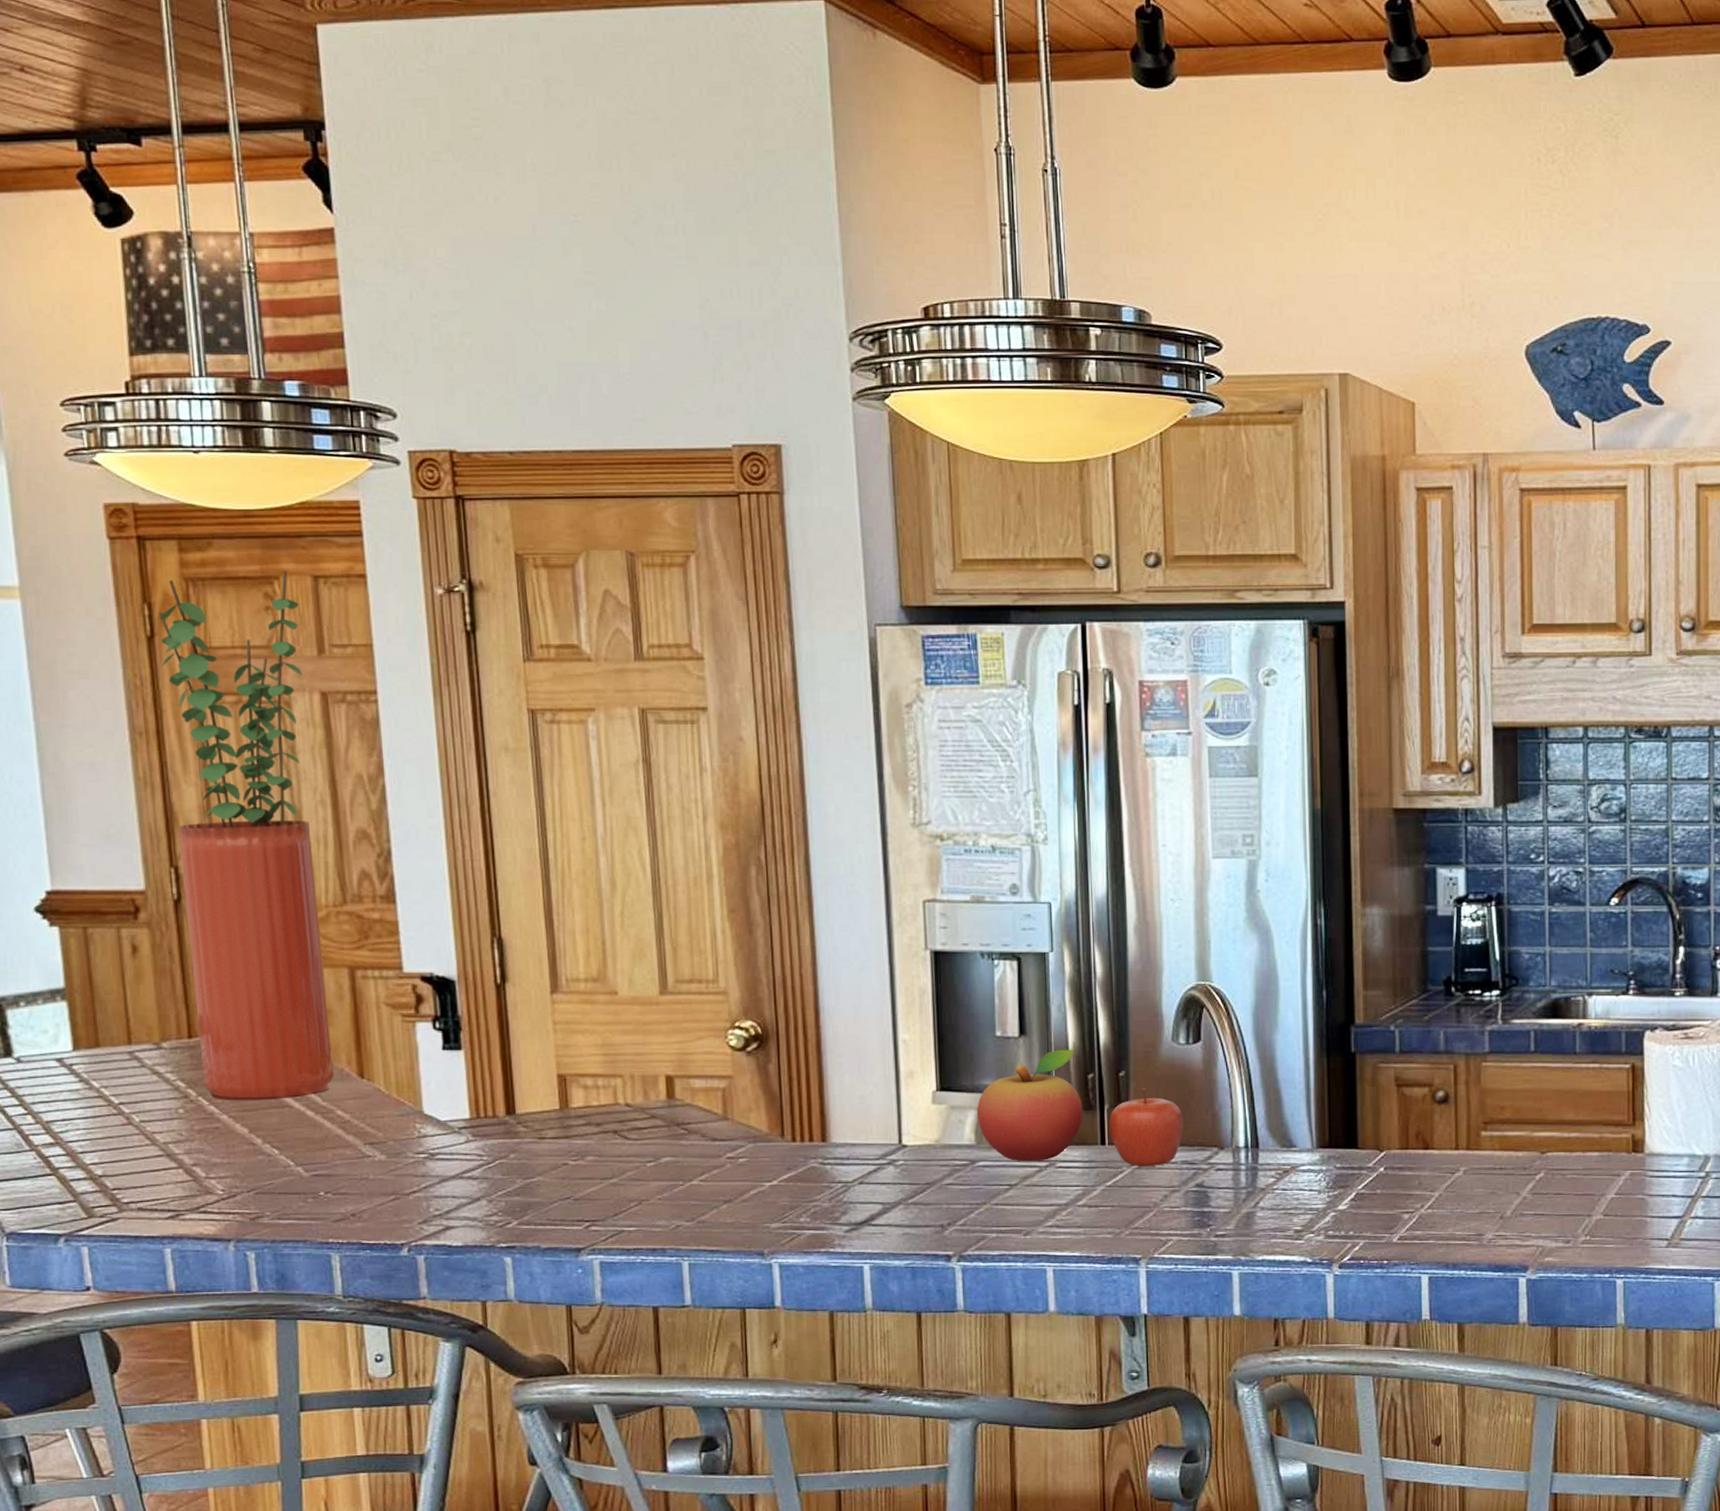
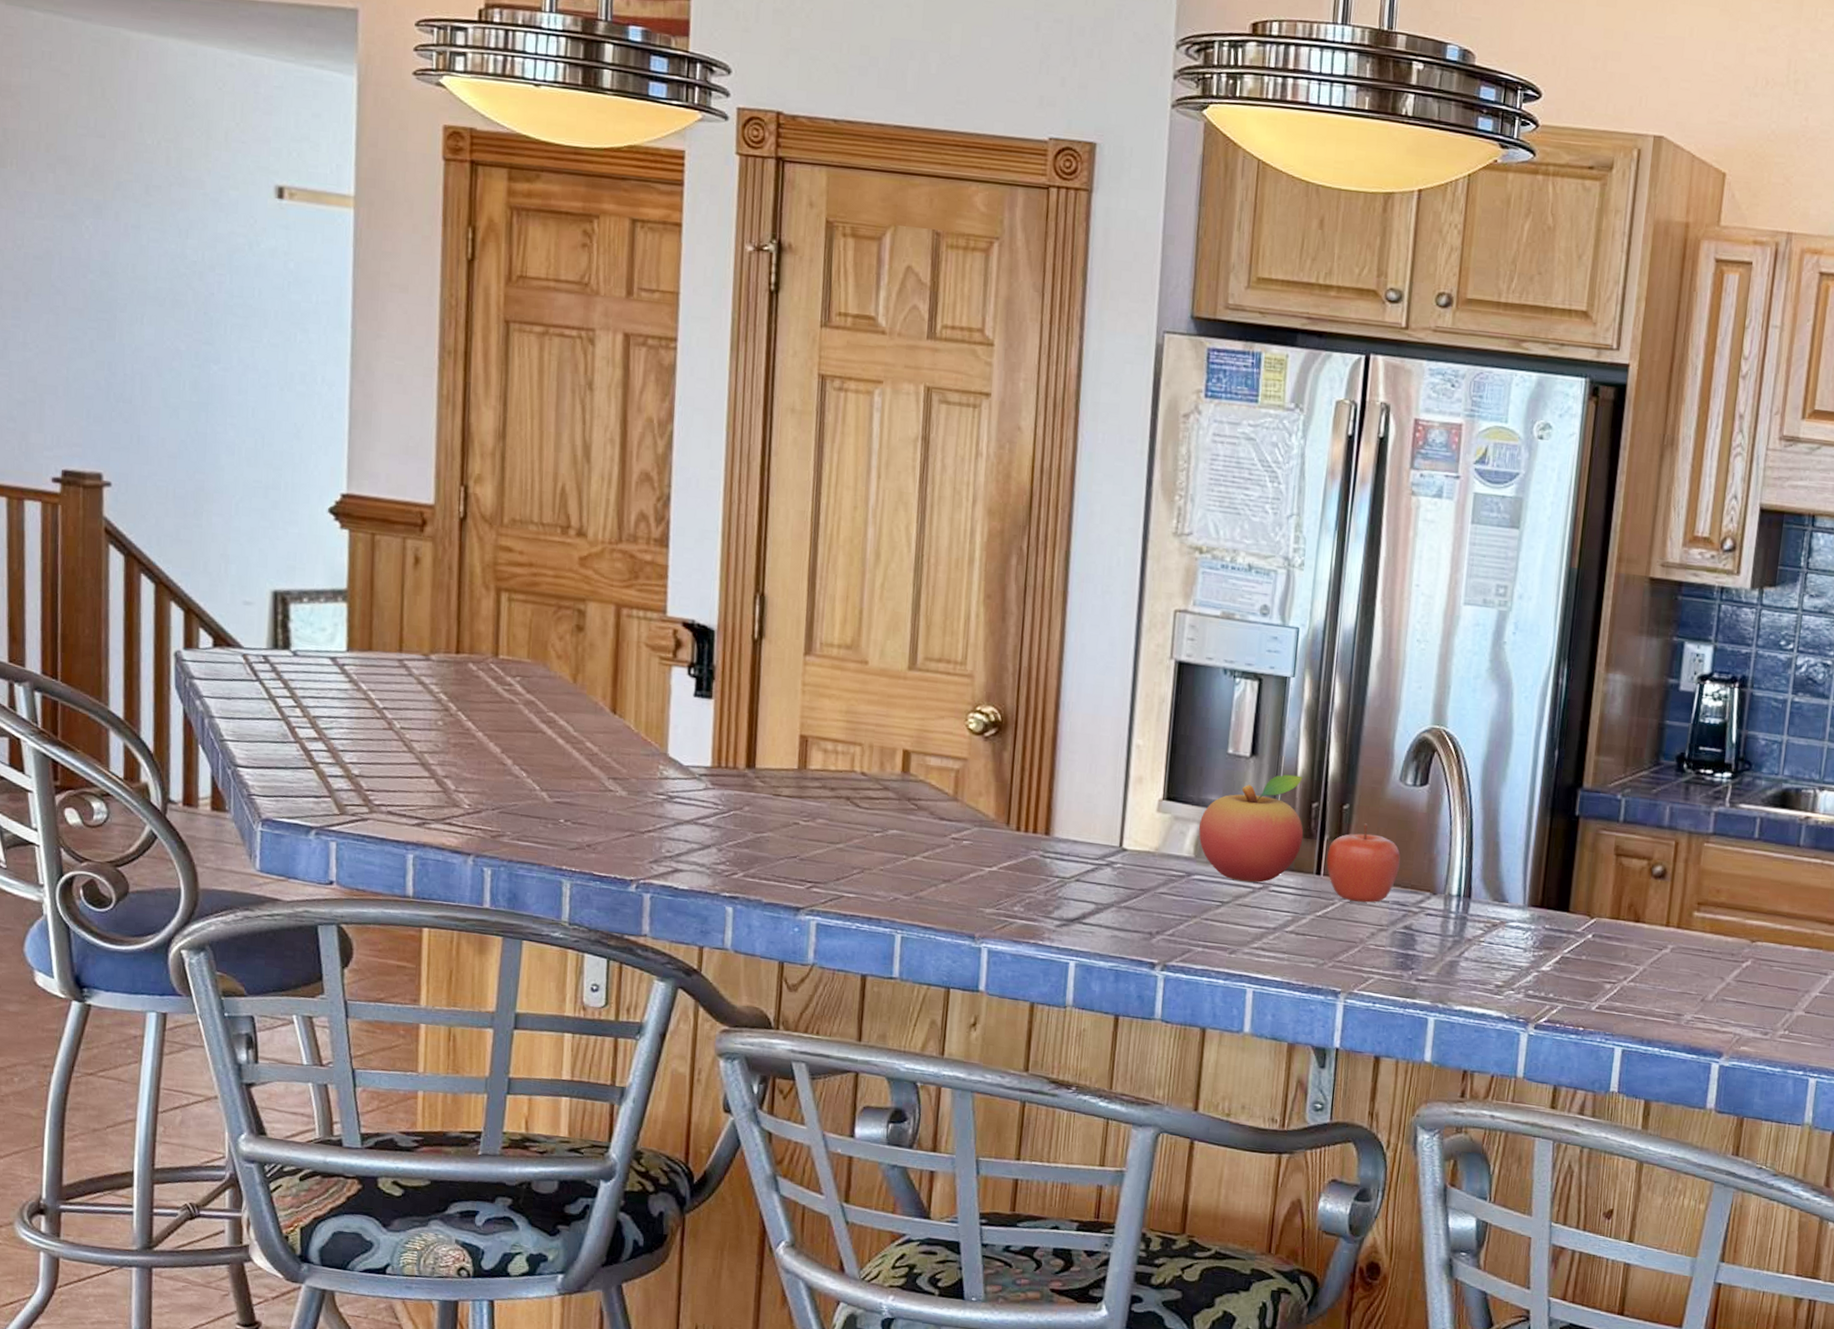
vase: present [159,570,334,1101] -> none [465,206,615,725]

